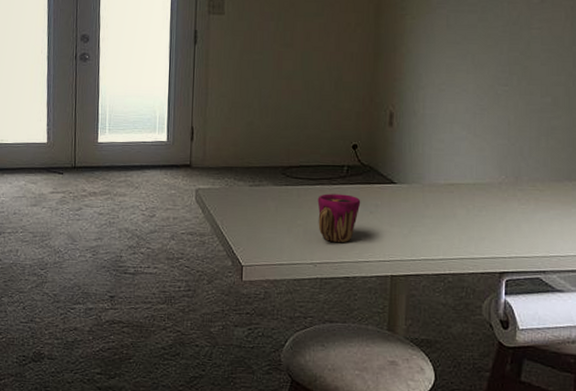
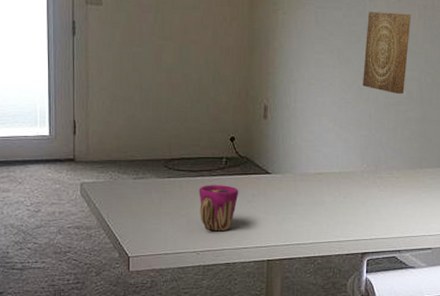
wall art: none [500,14,557,100] -> present [363,12,412,94]

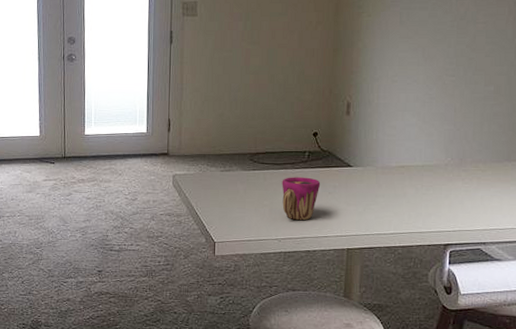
wall art: present [363,12,412,94] -> none [448,10,501,88]

